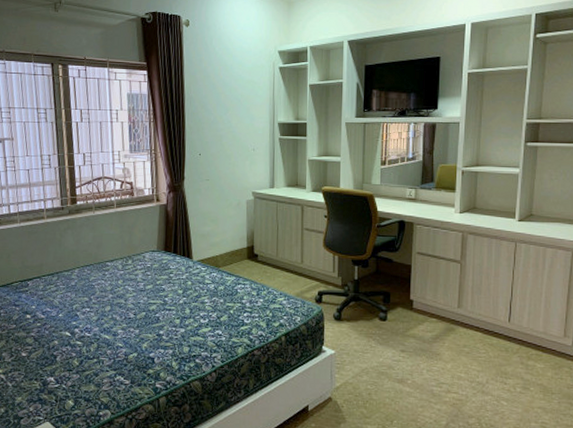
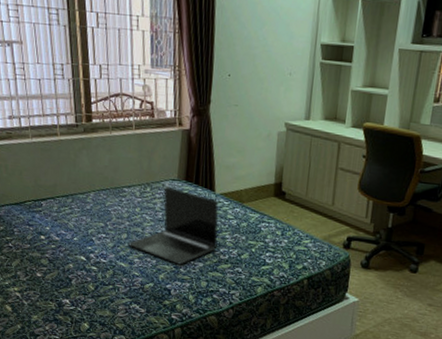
laptop: none [112,258,197,332] -> present [128,186,219,265]

